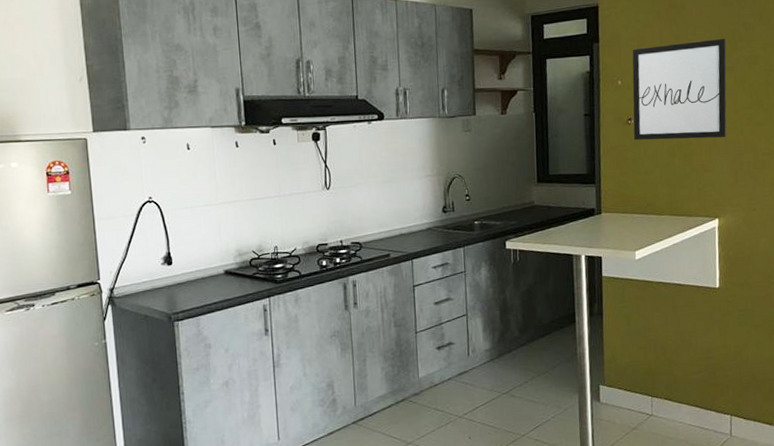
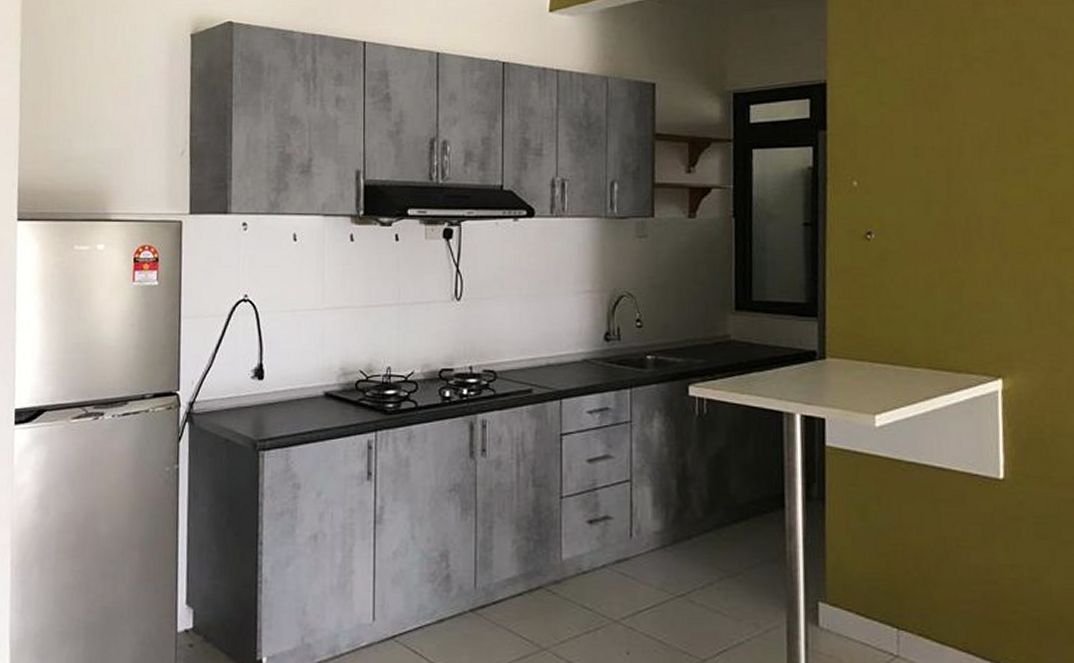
wall art: present [632,39,727,140] -> none [873,131,1015,266]

